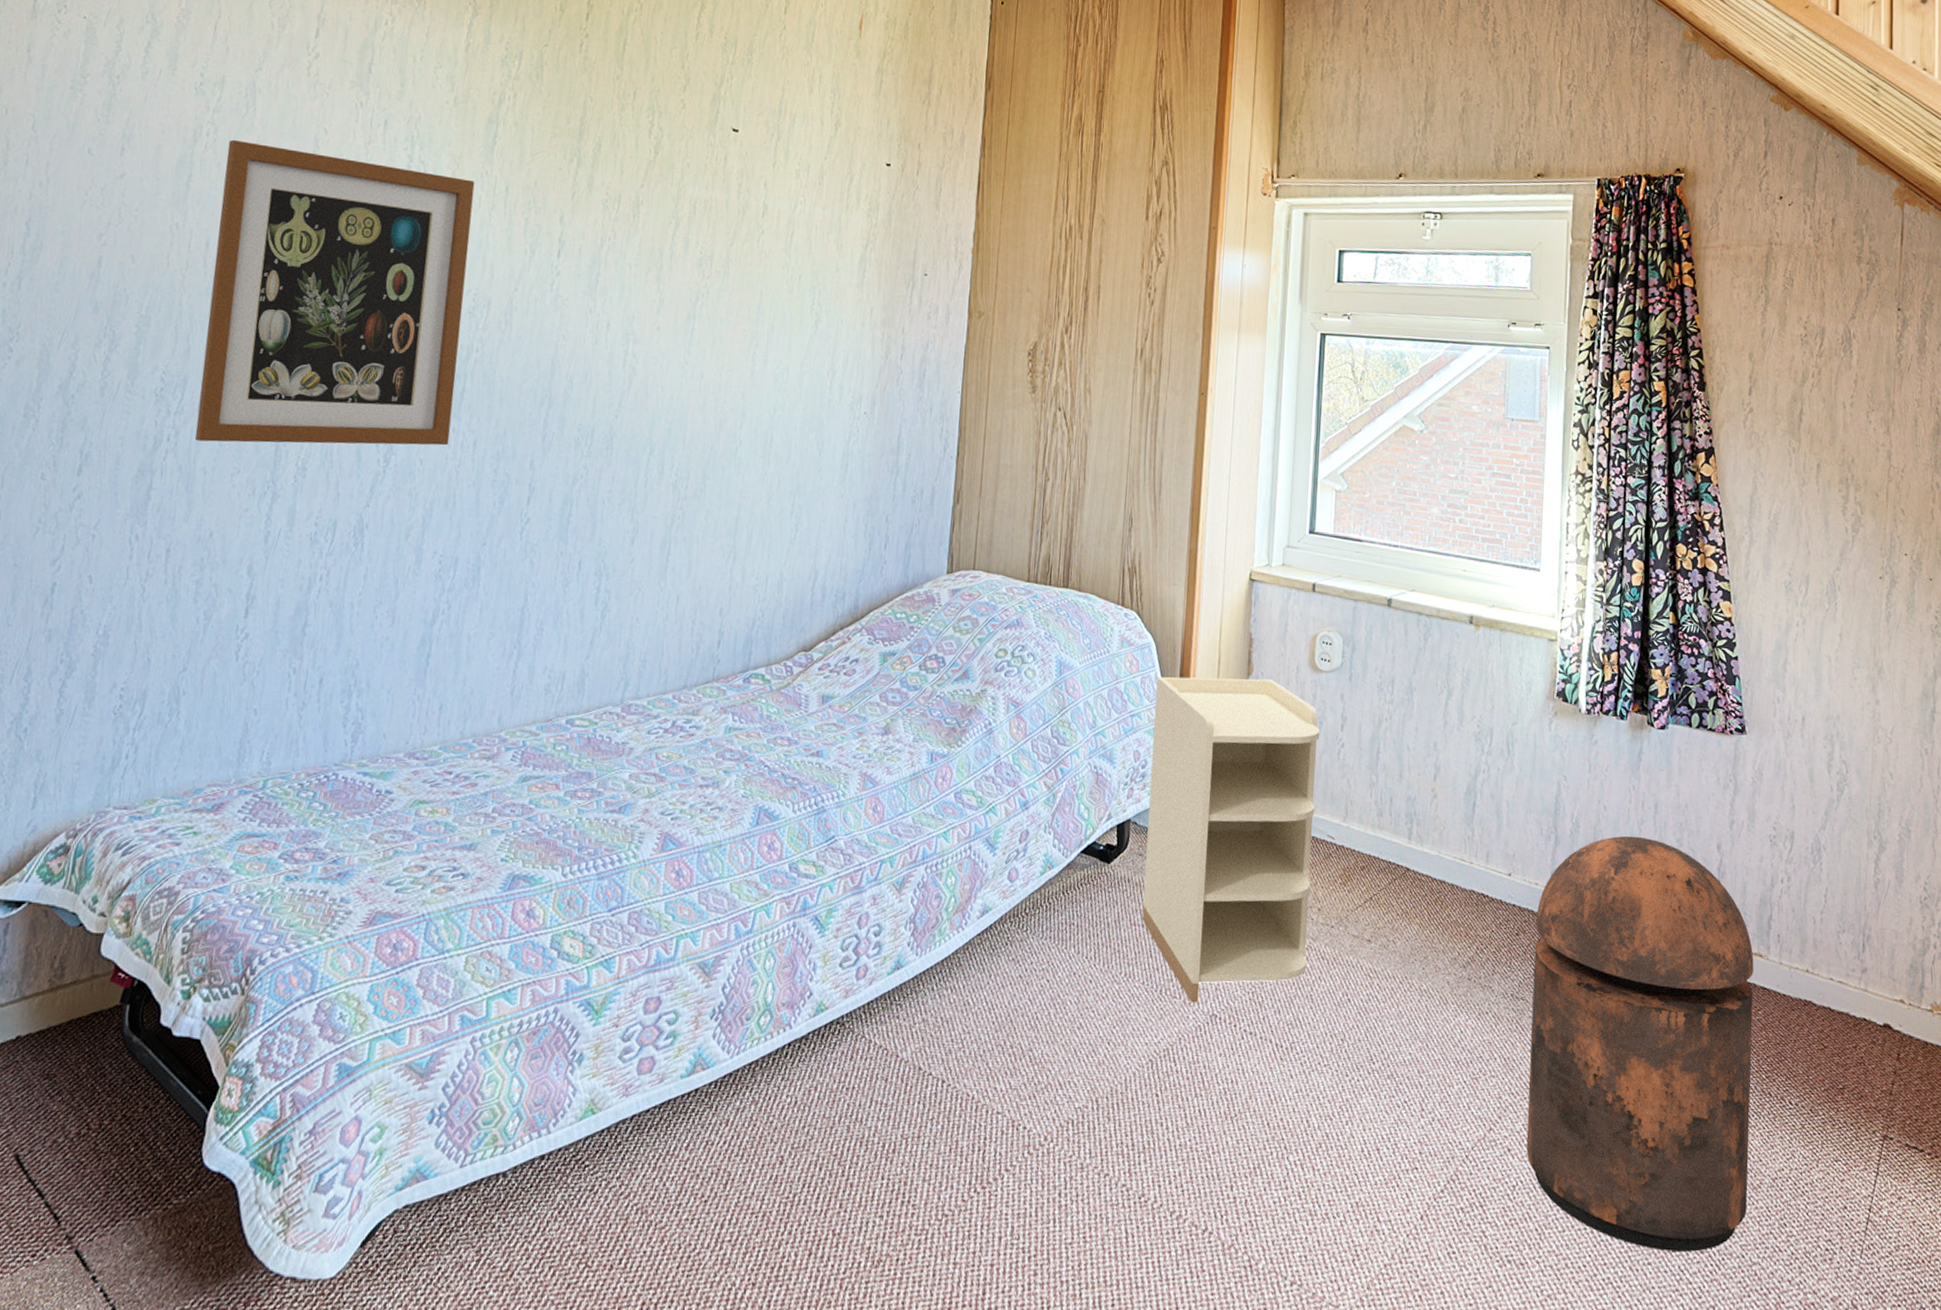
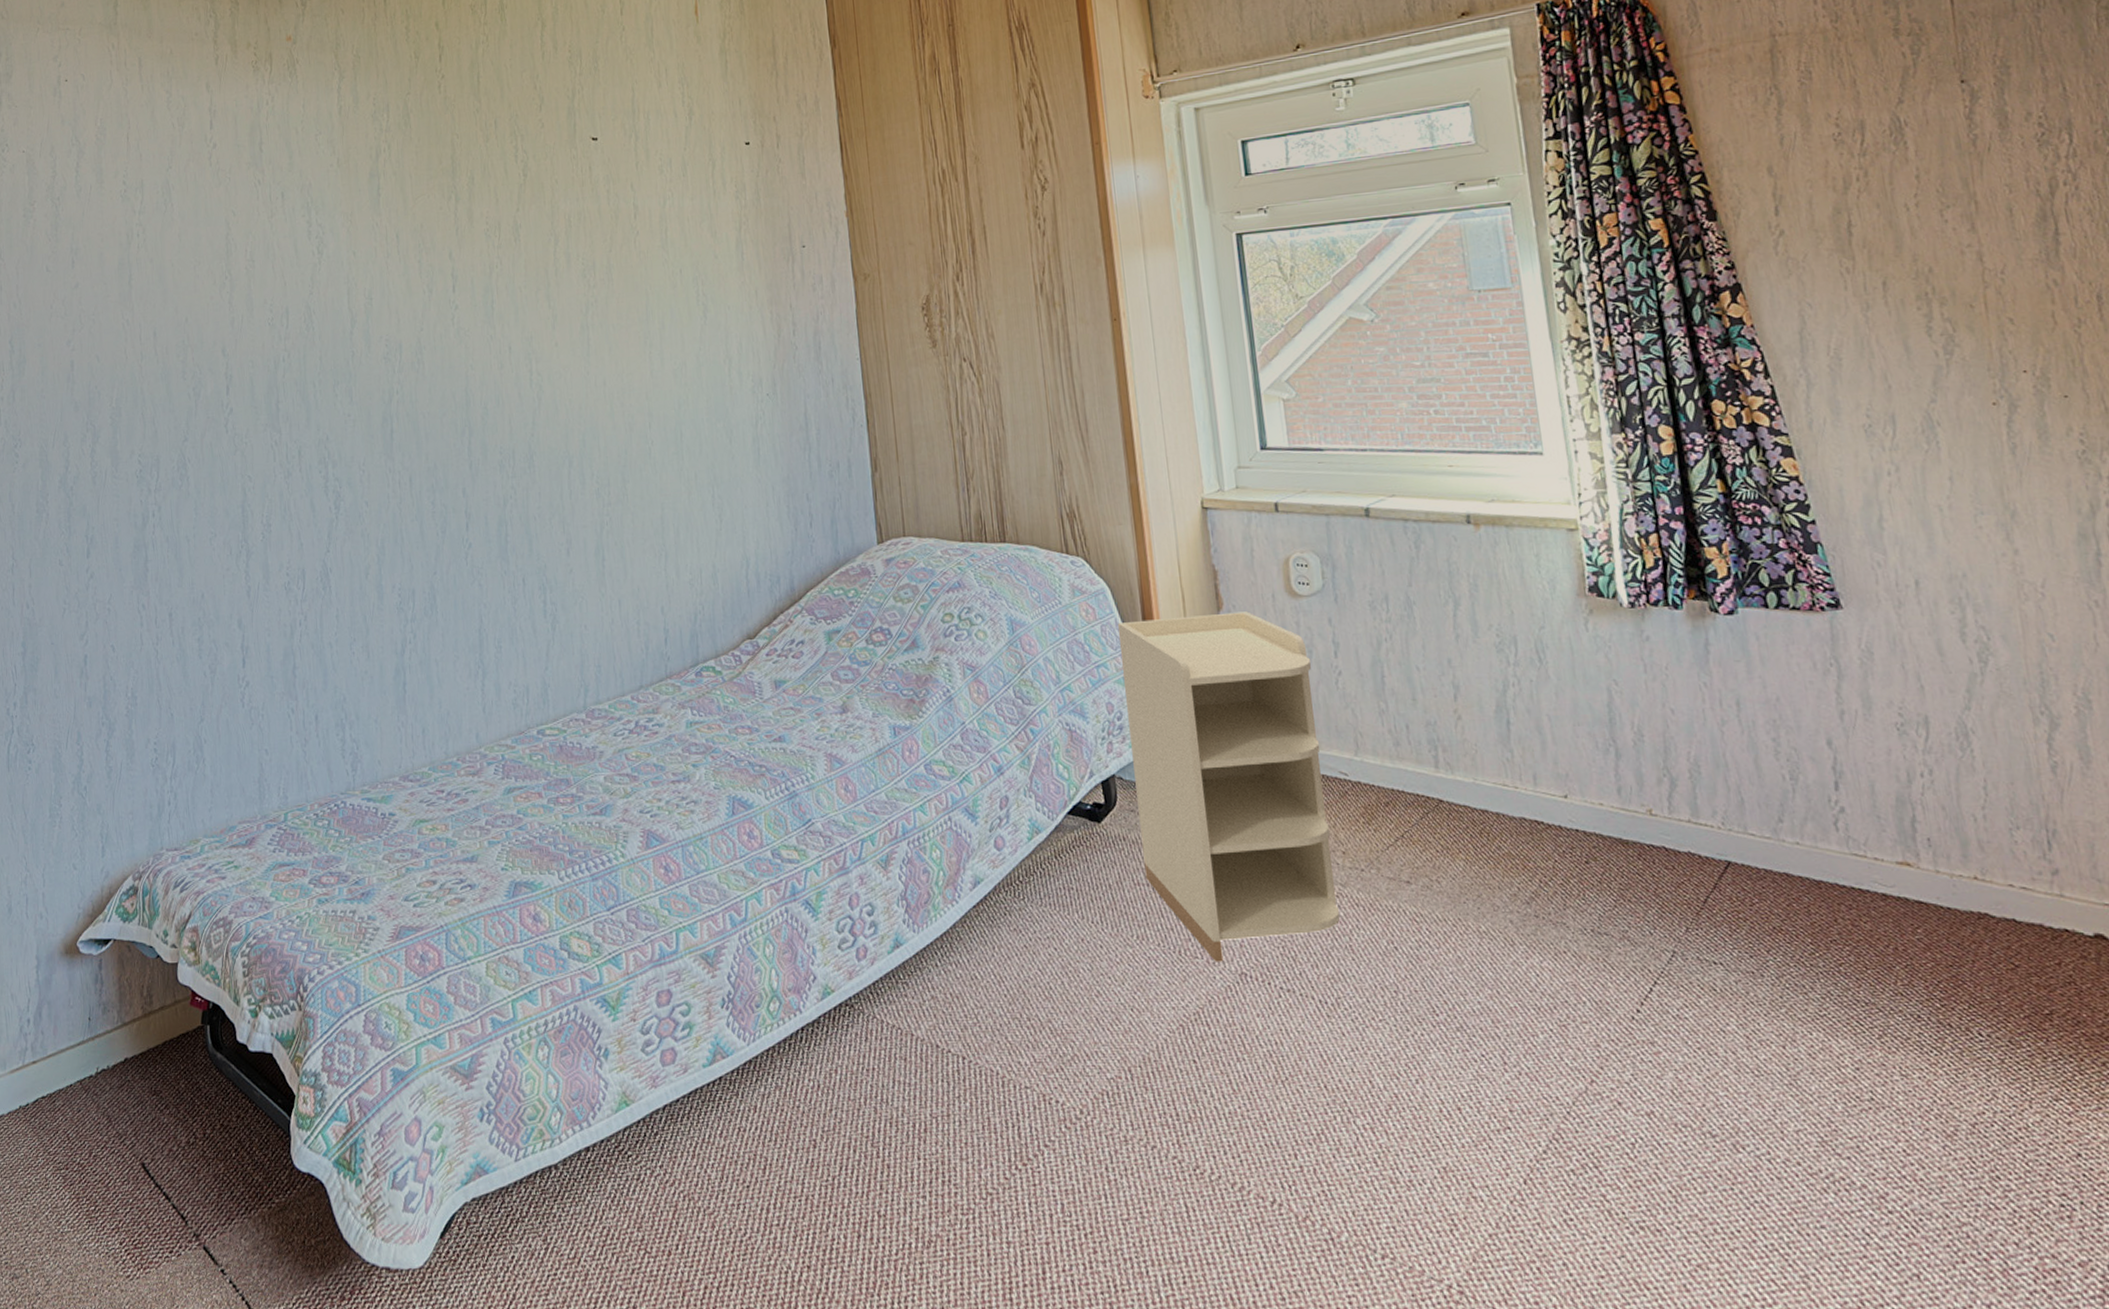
wall art: present [194,139,475,446] -> none [156,233,388,513]
trash can: present [1526,835,1754,1252] -> none [1606,739,1943,1212]

